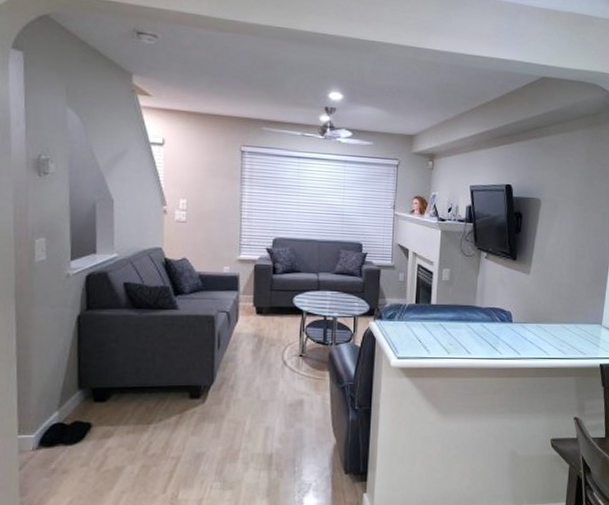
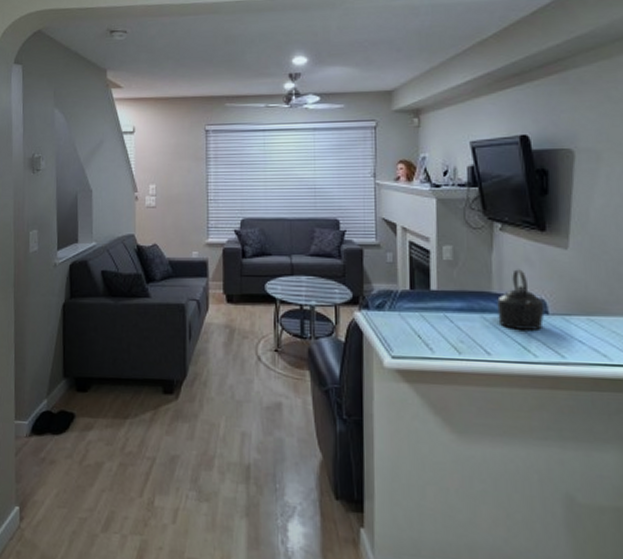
kettle: none [478,288,510,334] -> present [497,269,545,330]

